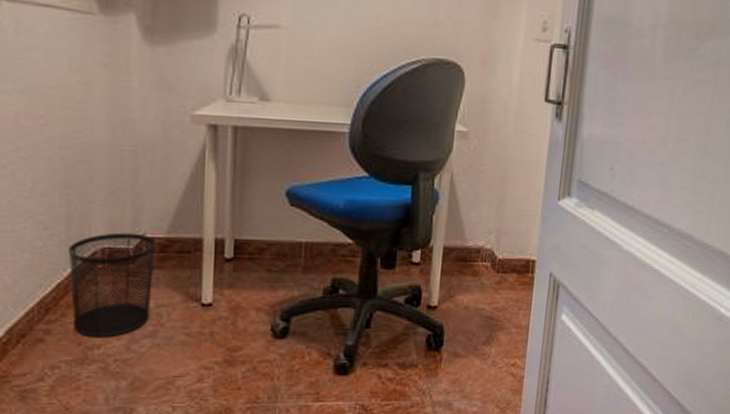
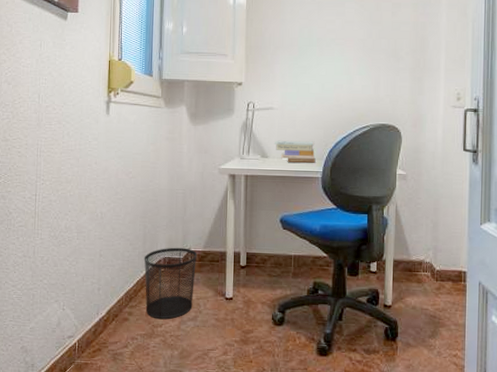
books: none [281,75,342,111] -> present [275,140,316,163]

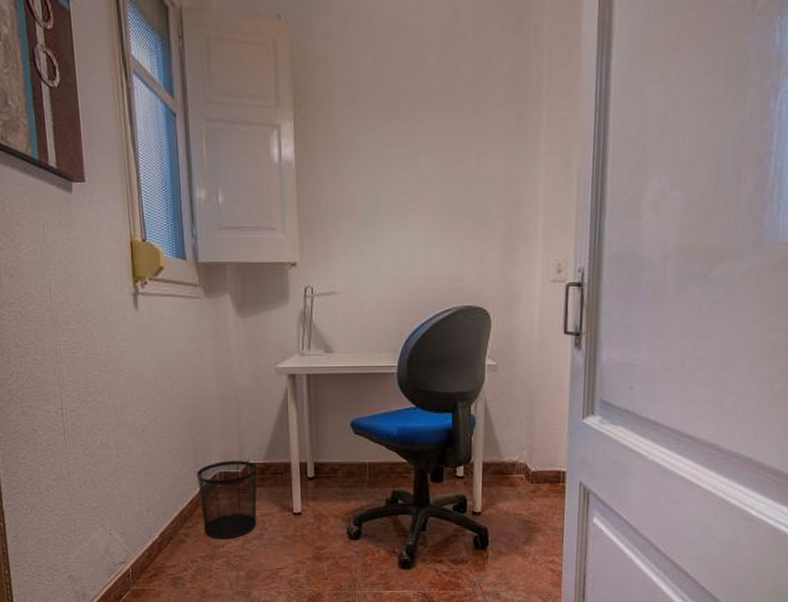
books: present [275,140,316,163] -> none [340,330,389,358]

